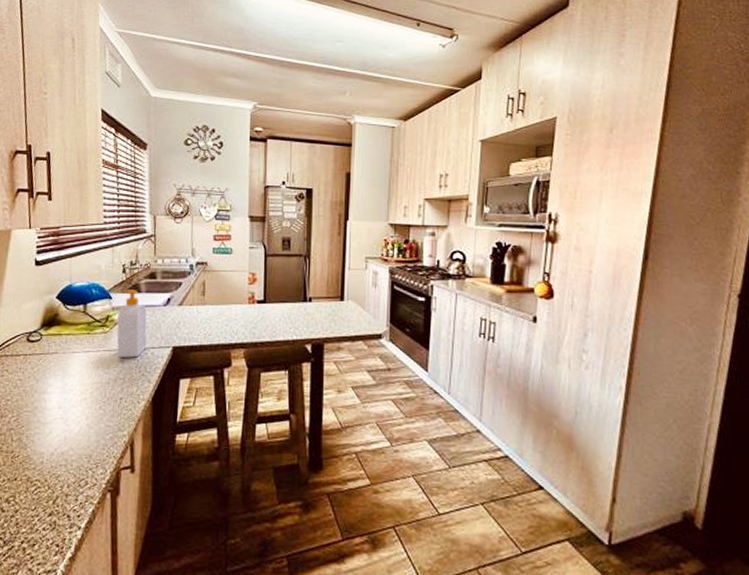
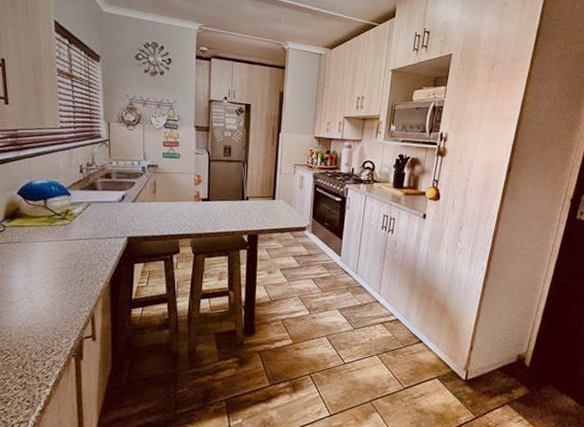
soap bottle: present [117,290,147,358] -> none [76,187,104,246]

